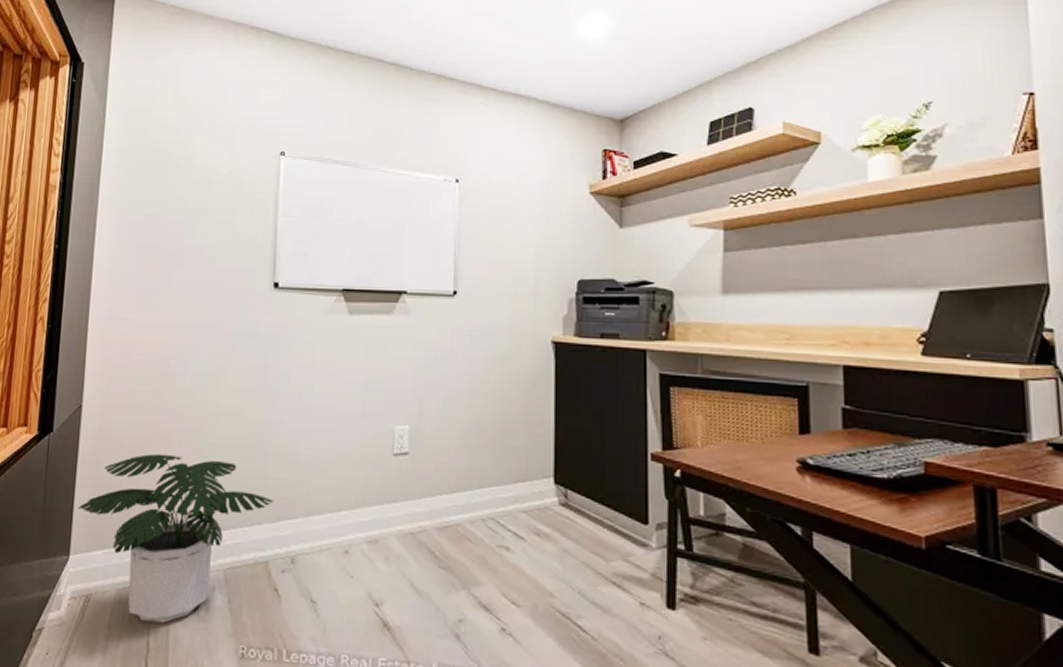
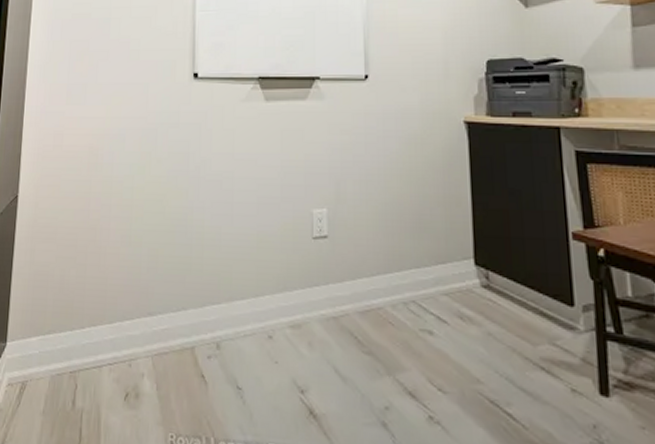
potted plant: present [79,453,274,623] -> none [15,241,199,410]

